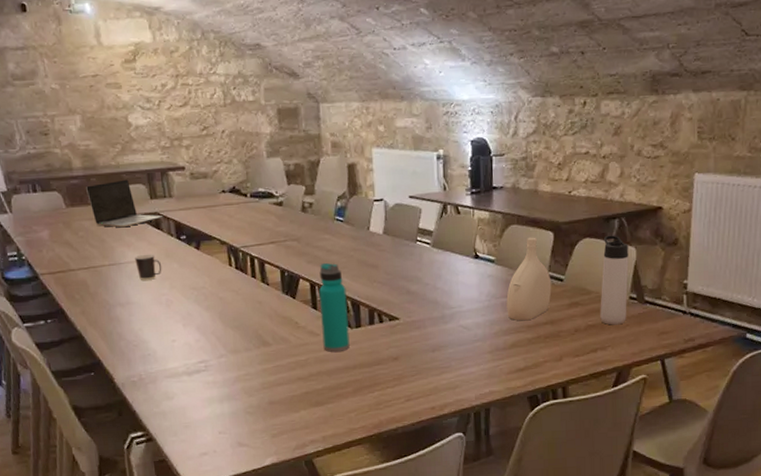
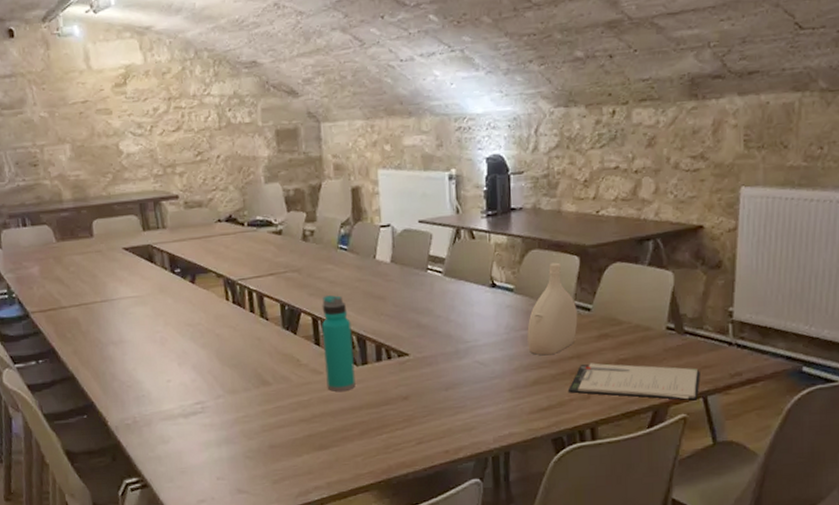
laptop: present [86,179,164,228] -> none [77,210,157,262]
mug: present [135,254,162,280] -> none [128,289,156,317]
clipboard: none [542,328,659,363] -> present [567,363,700,401]
thermos bottle: present [600,235,629,325] -> none [633,258,665,359]

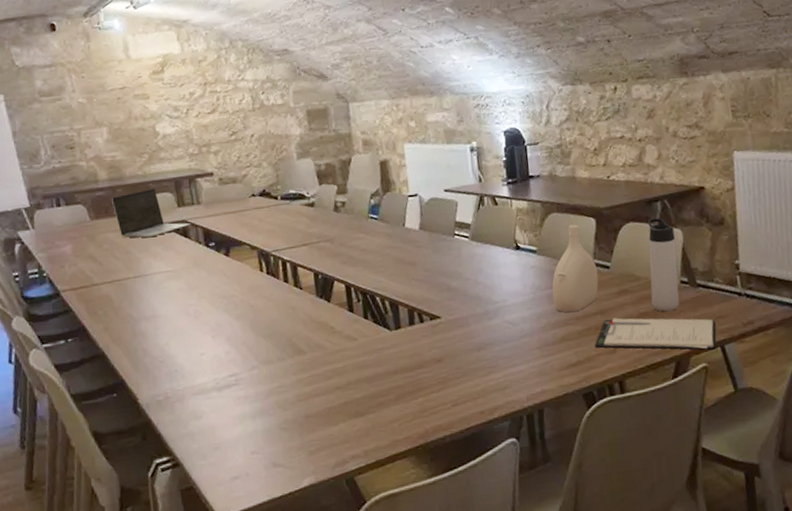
laptop: none [77,210,157,262] -> present [112,188,192,238]
water bottle: present [322,294,356,391] -> none [354,262,390,357]
thermos bottle: none [633,258,665,359] -> present [648,218,680,312]

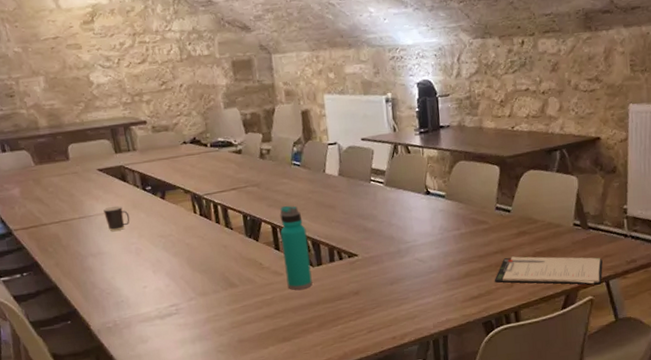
laptop: present [112,188,192,238] -> none [53,136,129,182]
mug: none [161,263,190,292] -> present [103,205,130,231]
water bottle: none [354,262,390,357] -> present [280,205,313,290]
water jug: present [552,224,599,313] -> none [458,171,500,252]
thermos bottle: present [648,218,680,312] -> none [546,166,572,251]

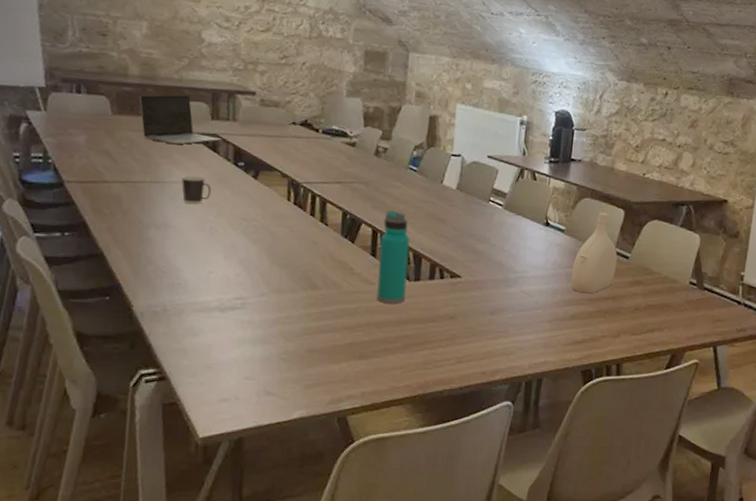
laptop: none [53,136,129,182] -> present [139,95,223,145]
water jug: none [458,171,500,252] -> present [571,212,618,294]
clipboard: present [494,256,603,285] -> none [601,305,713,349]

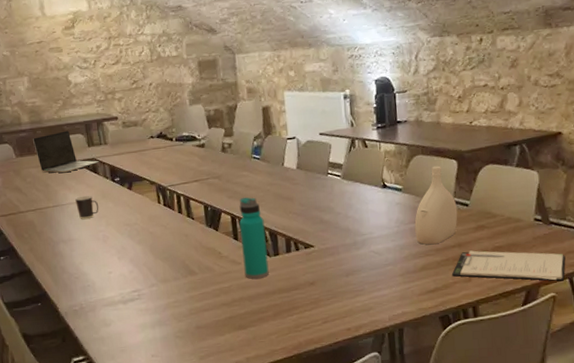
clipboard: none [601,305,713,349] -> present [451,250,566,281]

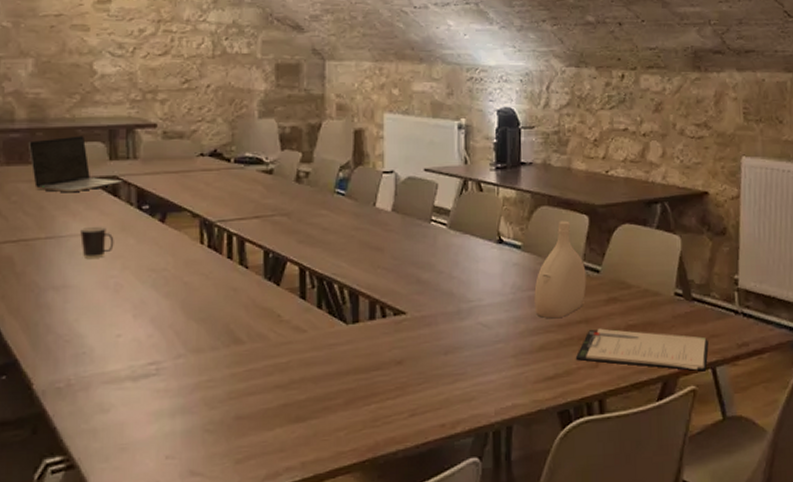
water bottle: present [239,197,269,279] -> none [310,243,344,353]

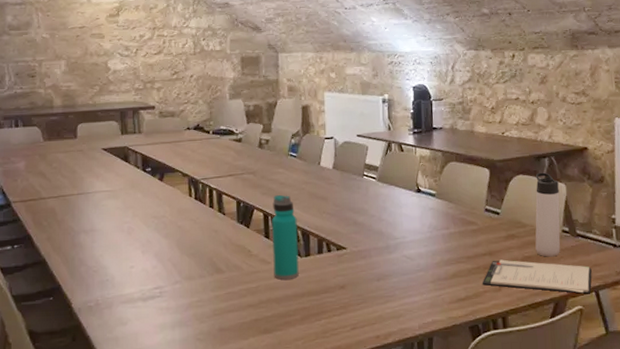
laptop: present [29,136,123,193] -> none [64,117,132,160]
mug: present [80,226,114,258] -> none [102,184,127,209]
water bottle: none [310,243,344,353] -> present [272,194,299,280]
water jug: present [534,220,587,319] -> none [447,173,489,252]
thermos bottle: none [641,221,673,326] -> present [535,172,561,257]

